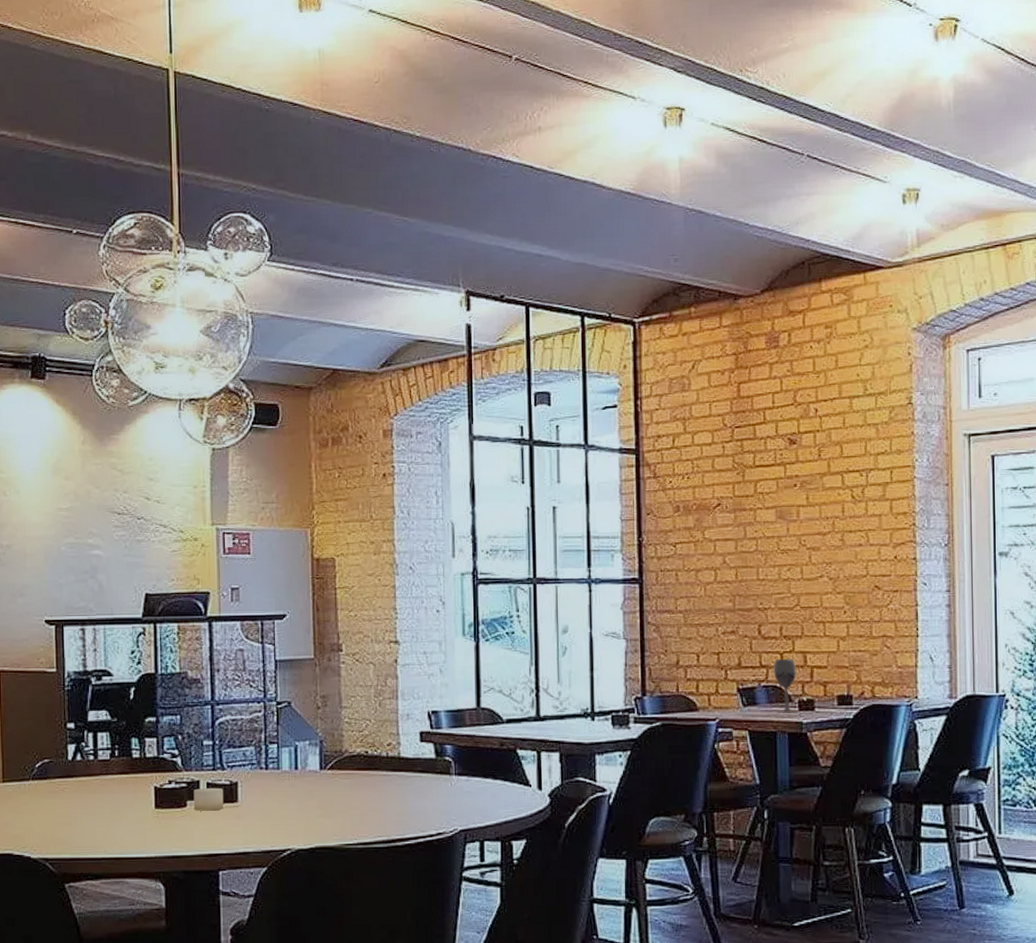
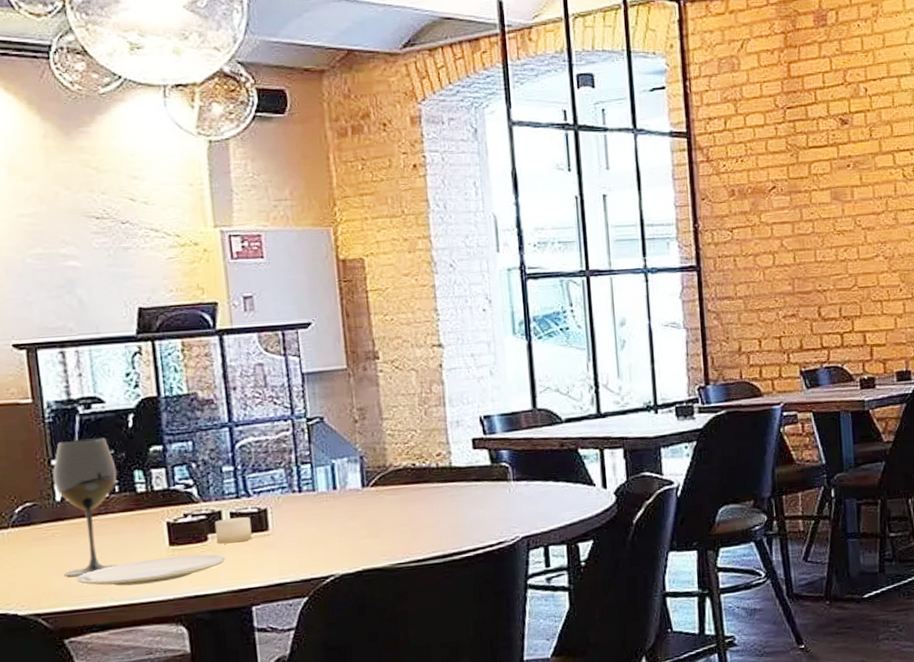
wineglass: none [68,706,118,828] -> present [53,437,118,577]
plate: none [79,818,201,841] -> present [76,554,226,586]
wine glass: present [774,659,798,713] -> none [834,339,860,393]

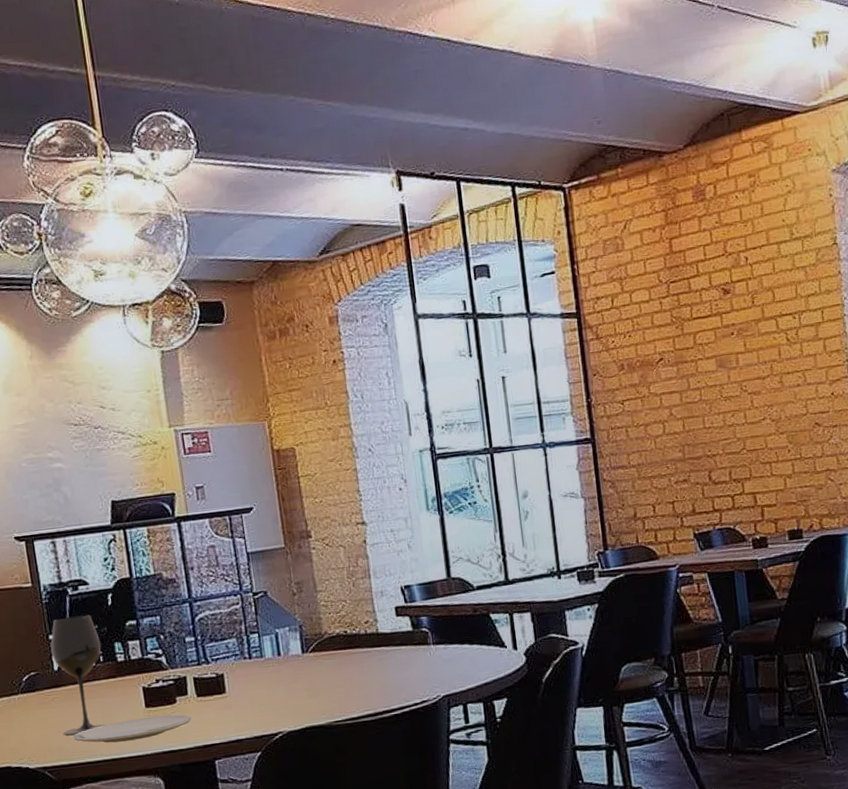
candle: present [214,516,252,544] -> none [181,681,213,706]

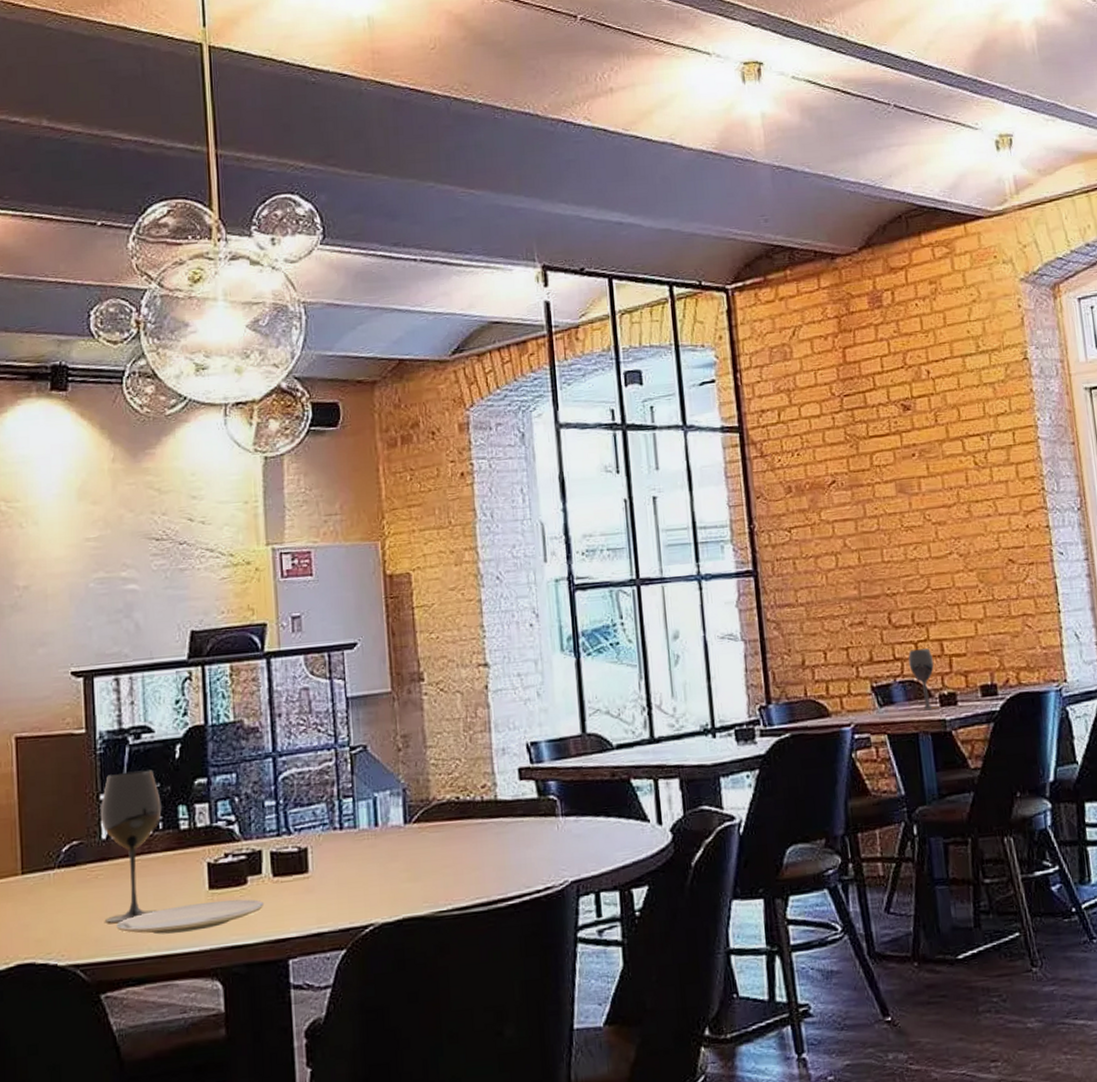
wine glass: none [726,500,752,553] -> present [908,648,940,711]

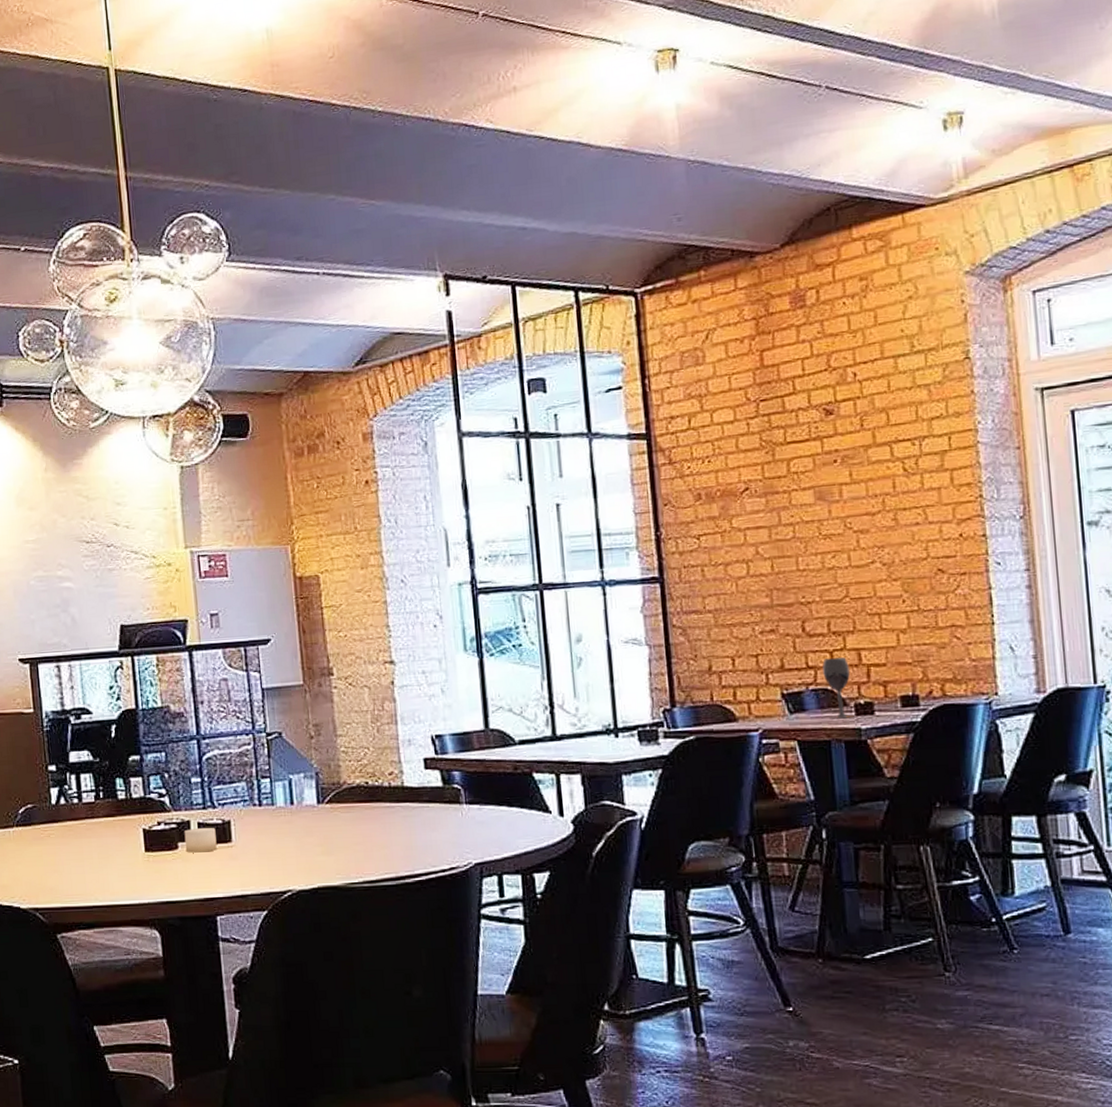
wineglass: present [101,769,162,923] -> none [49,746,102,875]
plate: present [116,899,265,935] -> none [67,862,194,888]
candle: none [254,857,292,888] -> present [184,827,217,853]

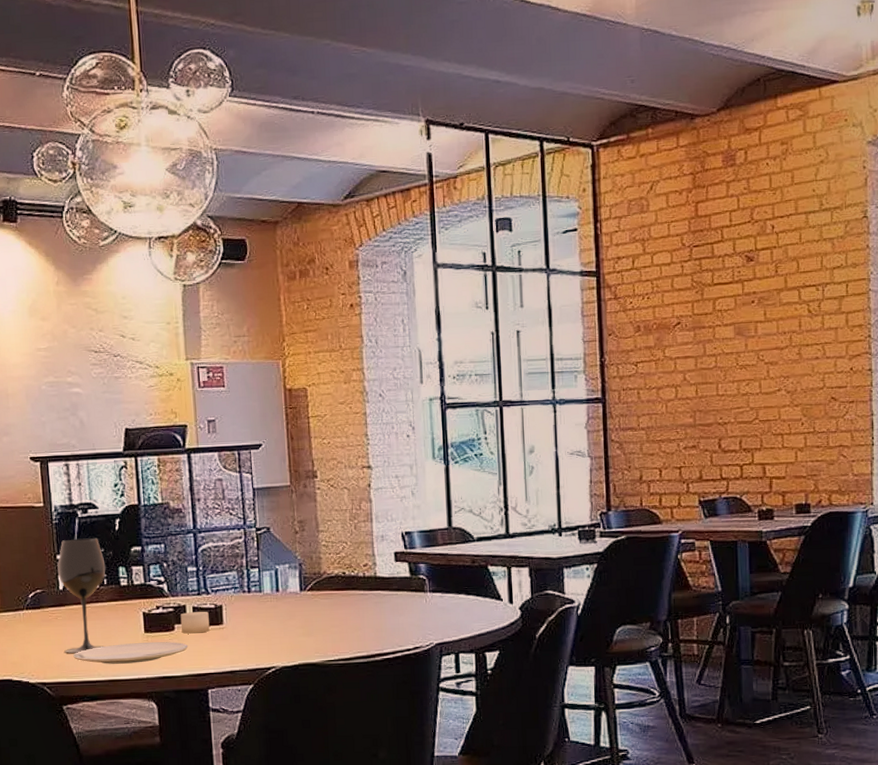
wineglass: none [49,746,102,875] -> present [58,538,106,653]
plate: none [67,862,194,888] -> present [73,641,189,664]
wine glass: present [822,657,855,719] -> none [734,471,758,523]

